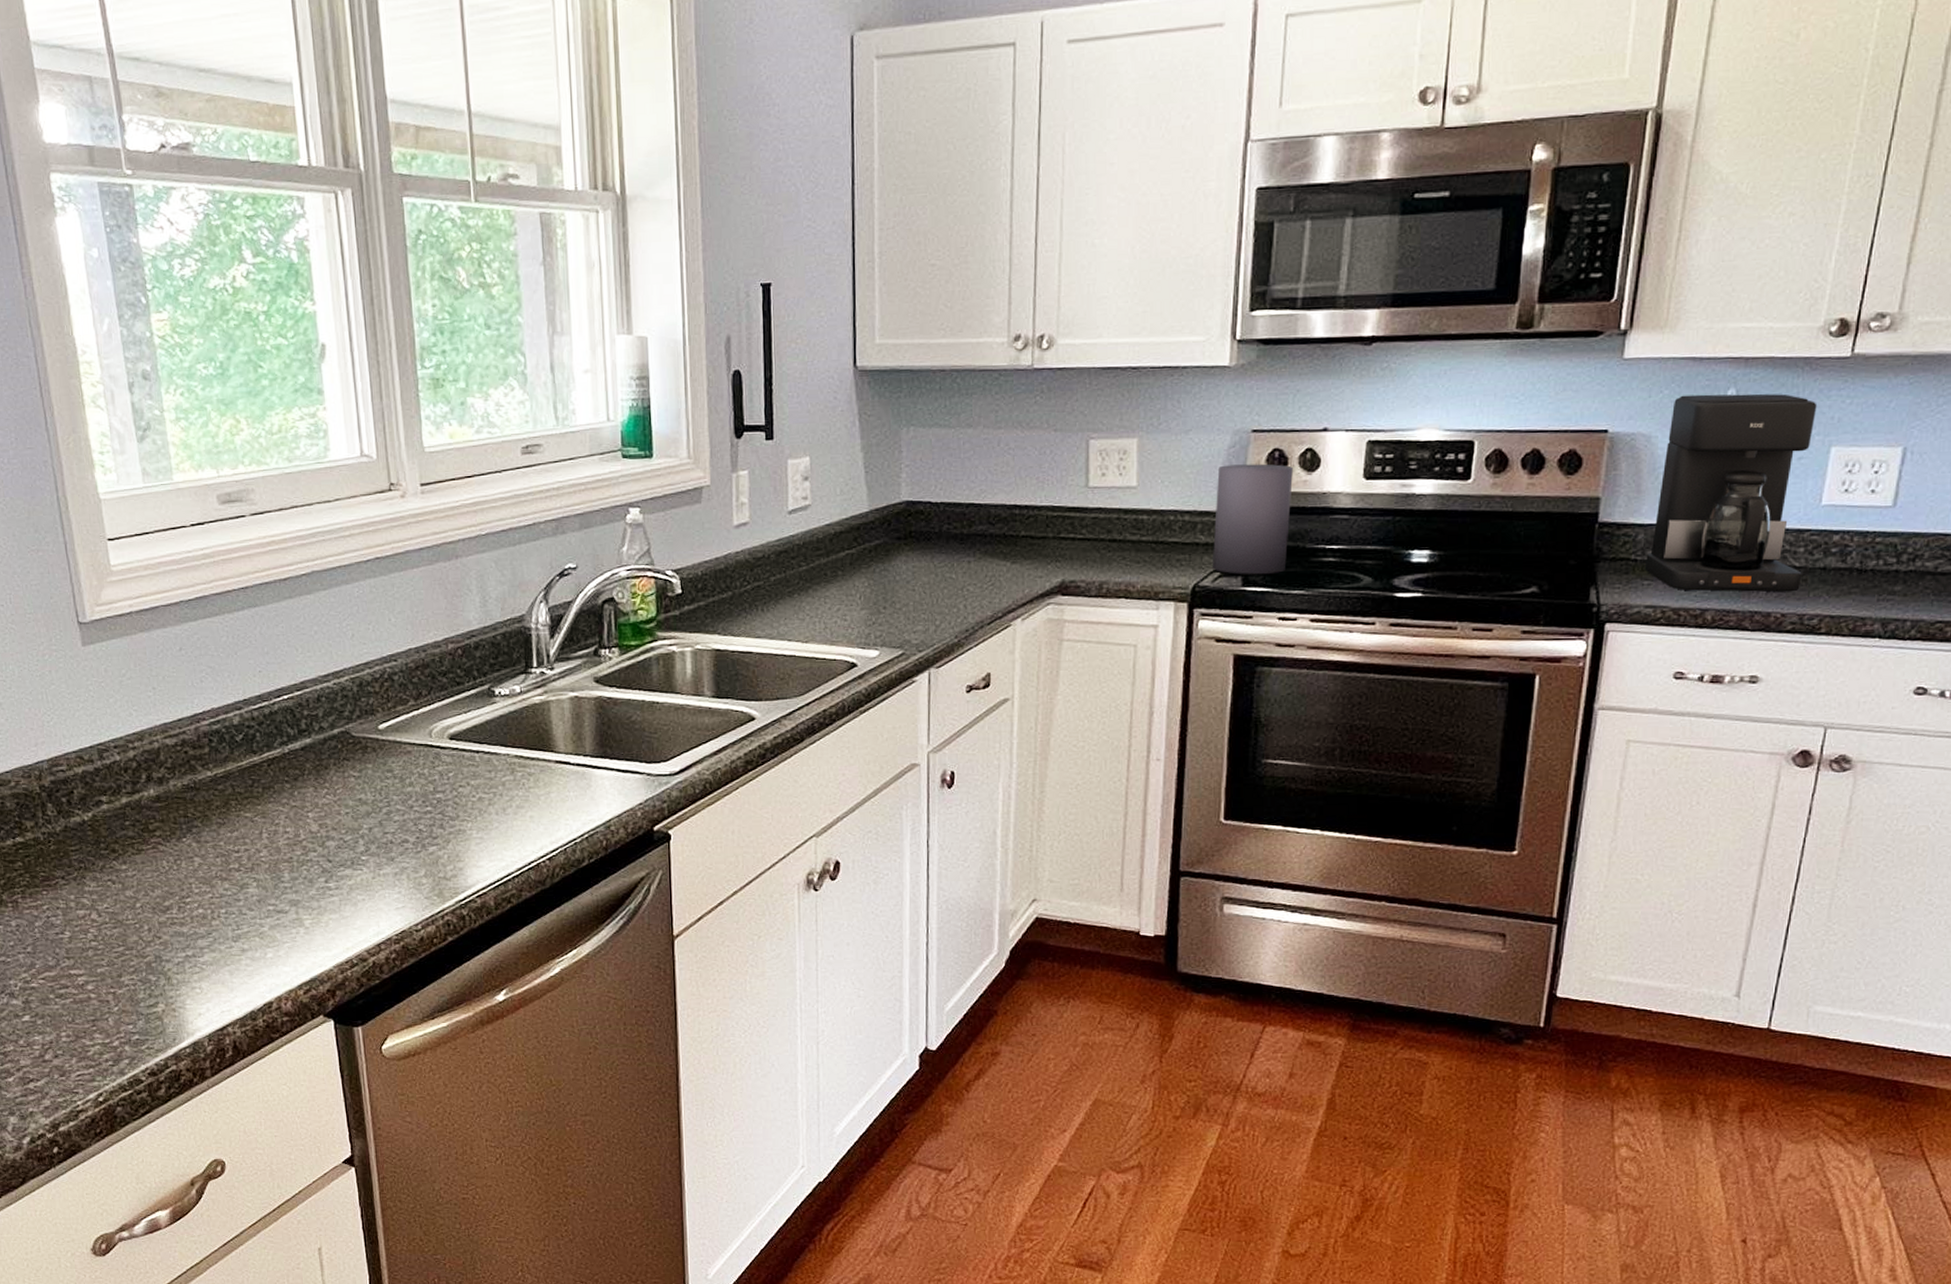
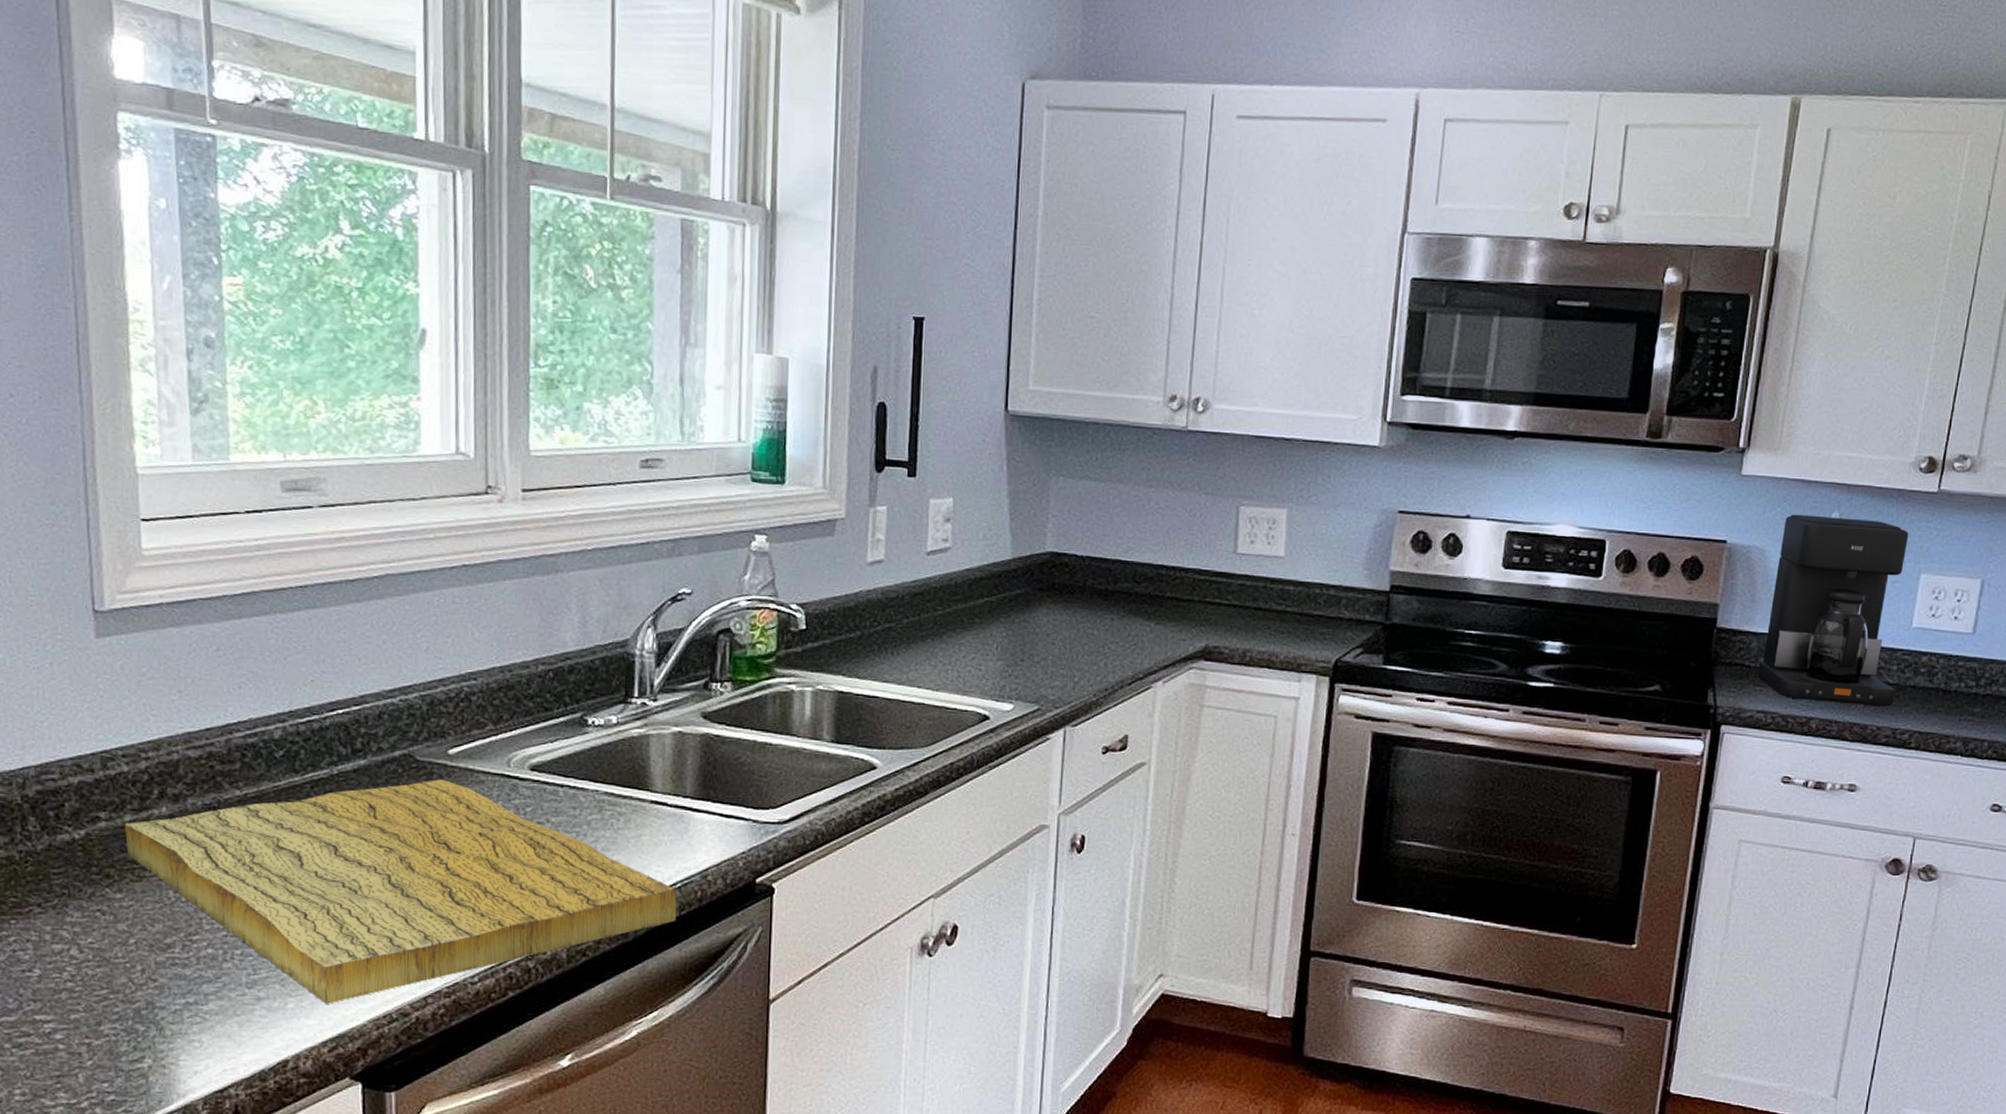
cutting board: none [122,751,587,953] -> present [124,779,677,1004]
canister: present [1212,463,1293,577] -> none [1354,543,1436,656]

